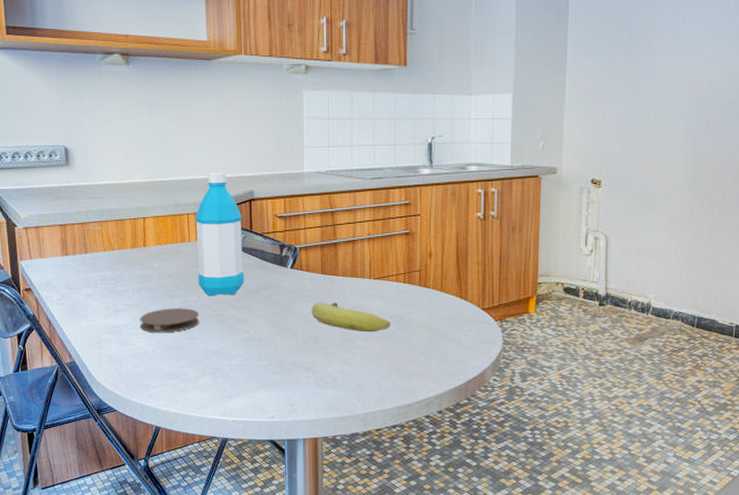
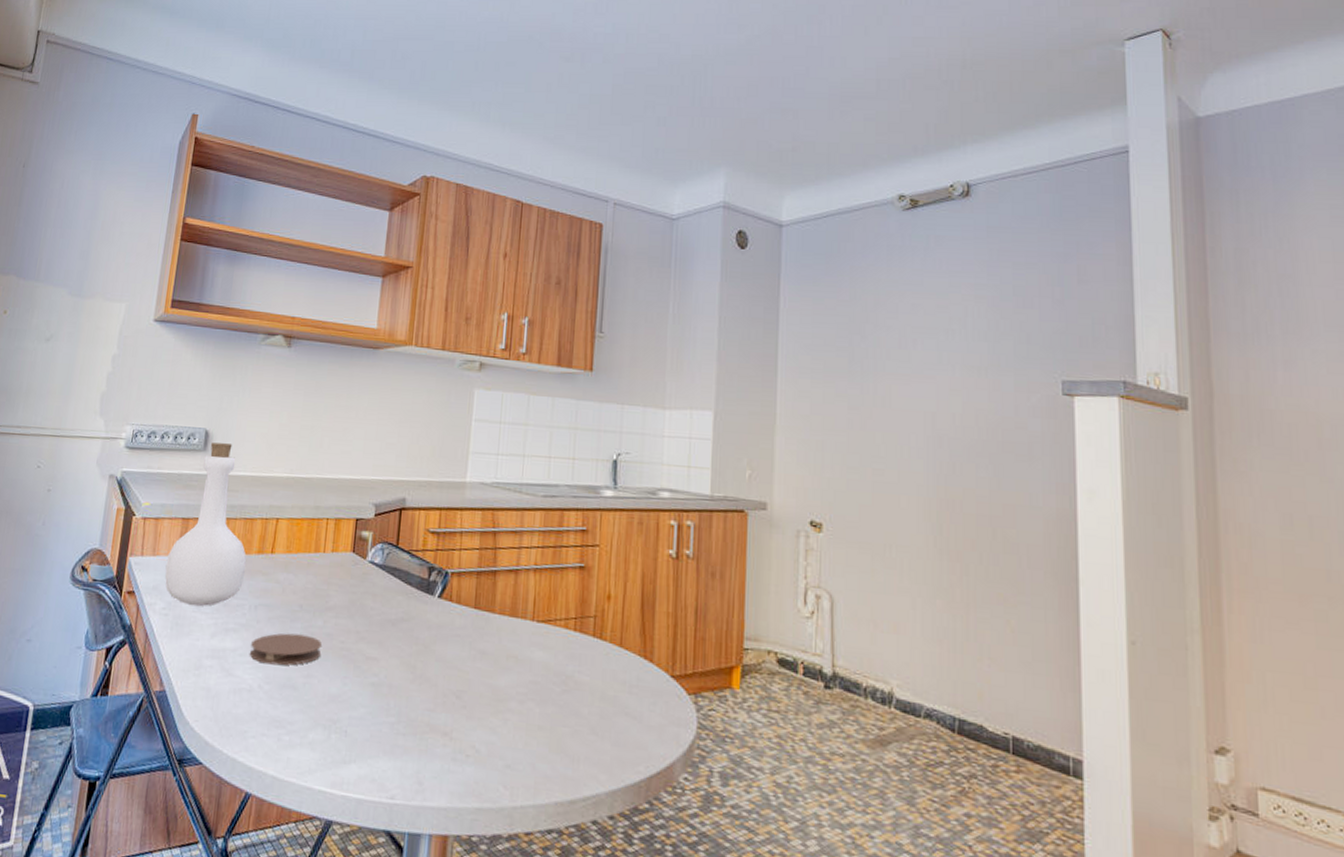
bottle: none [53,157,125,294] -> present [164,442,247,606]
water bottle: present [195,172,245,296] -> none [326,472,389,625]
fruit: present [311,301,390,333] -> none [457,644,554,693]

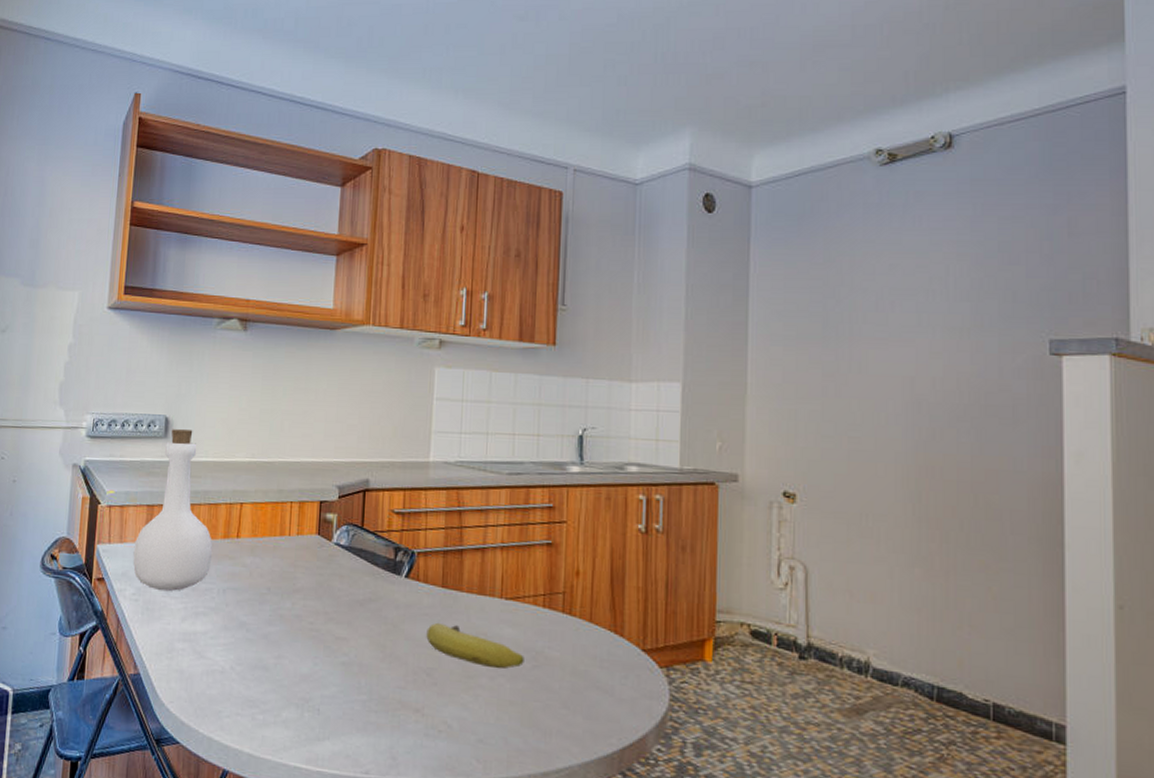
coaster: present [250,633,323,666] -> none [221,615,292,647]
fruit: none [457,644,554,693] -> present [426,622,524,669]

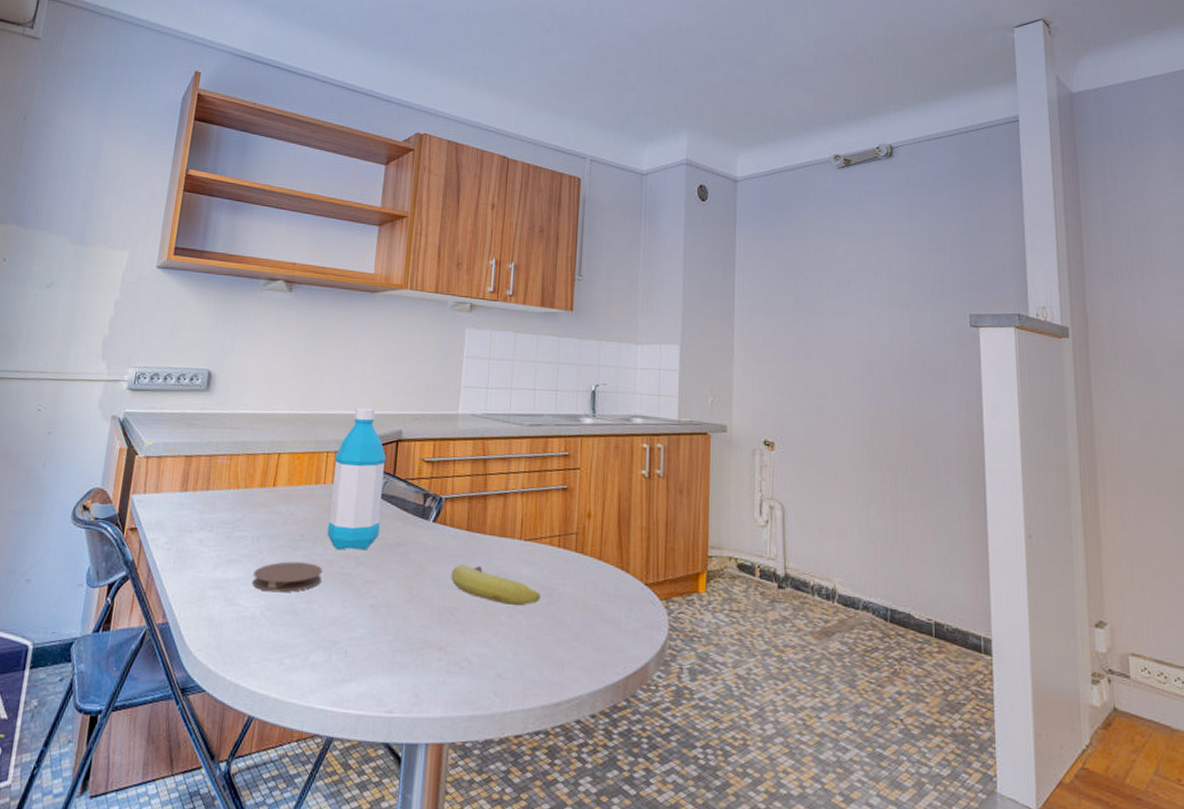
bottle: present [133,429,213,591] -> none [167,383,249,539]
coaster: none [221,615,292,647] -> present [252,561,323,593]
water bottle: none [294,455,353,606] -> present [327,407,386,550]

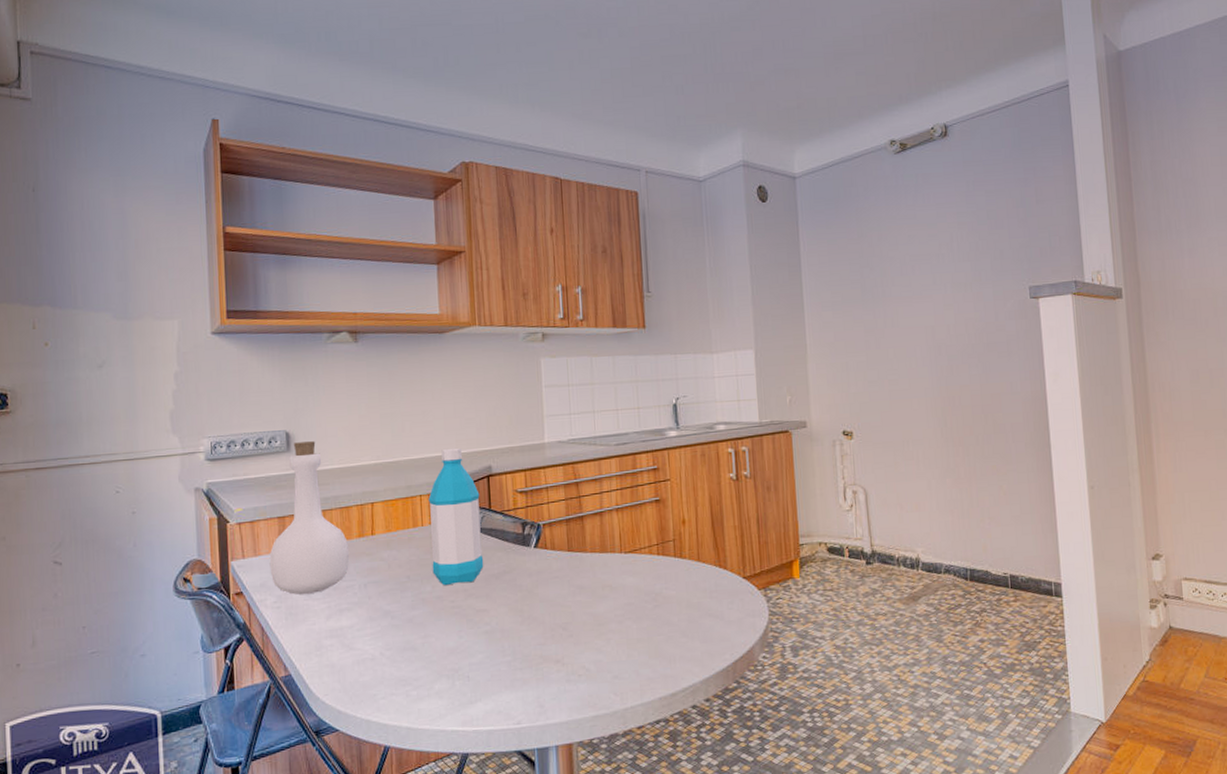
bottle: none [167,383,249,539] -> present [269,441,350,595]
coaster: present [252,561,323,593] -> none [367,601,435,634]
fruit: present [451,564,541,606] -> none [558,582,646,614]

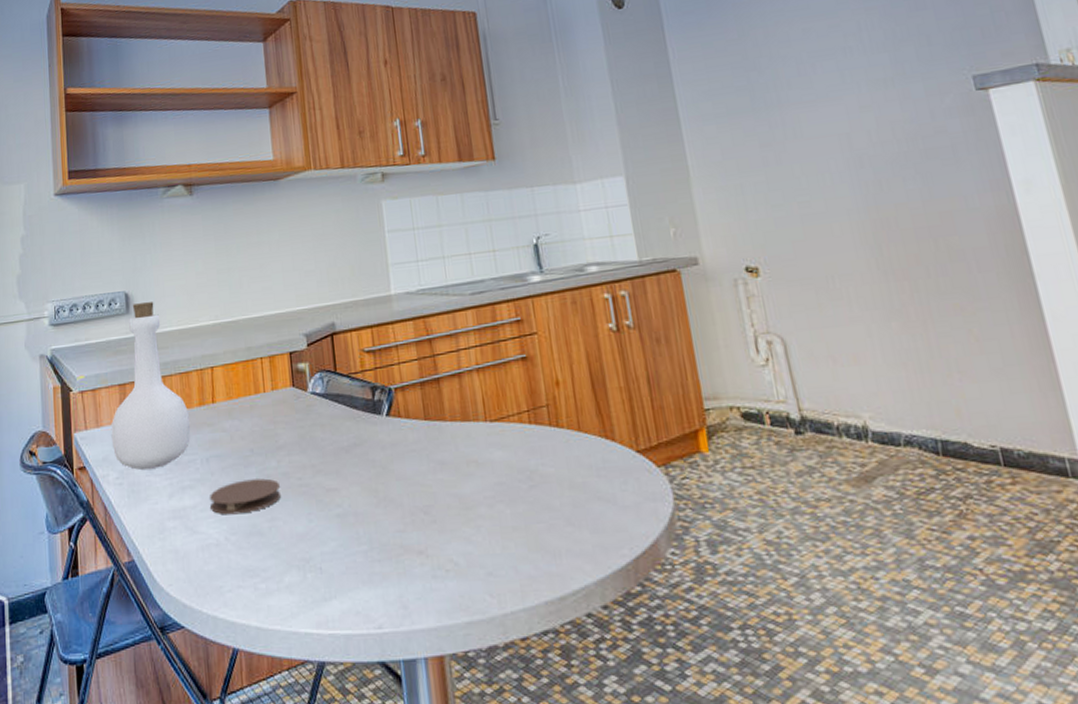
coaster: none [367,601,435,634] -> present [210,478,282,515]
water bottle: present [428,448,484,586] -> none [269,304,332,461]

